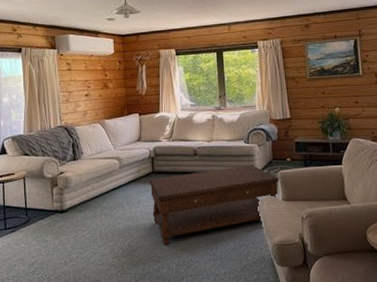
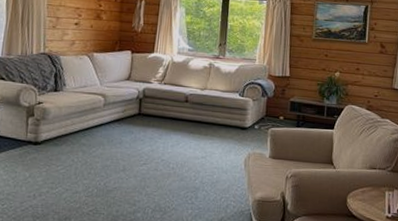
coffee table: present [148,165,279,245] -> none [133,118,269,189]

